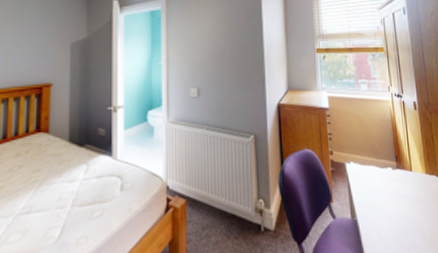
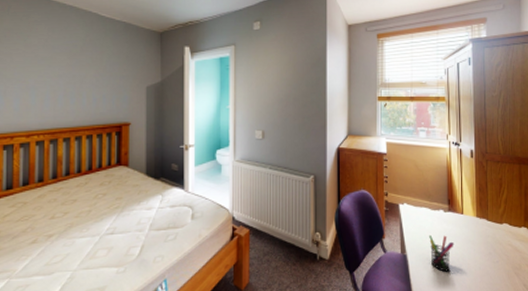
pen holder: none [379,195,406,237] -> present [429,234,455,272]

